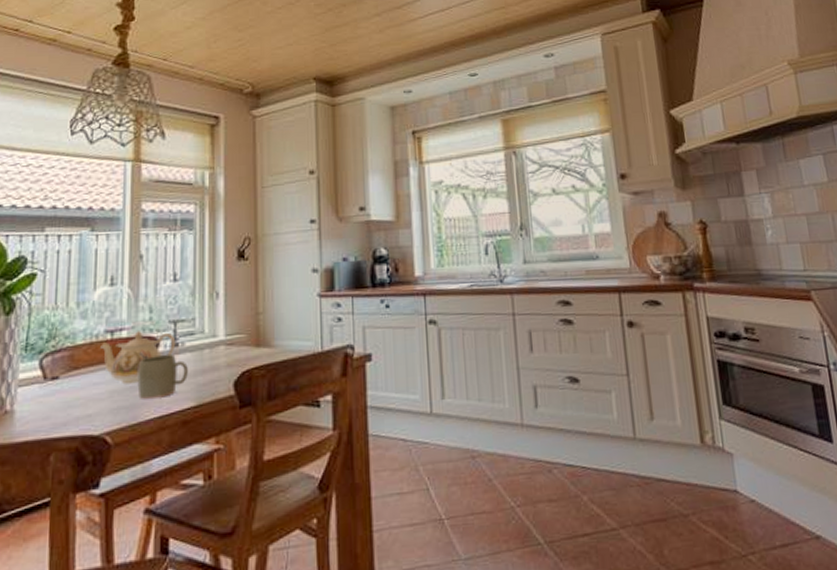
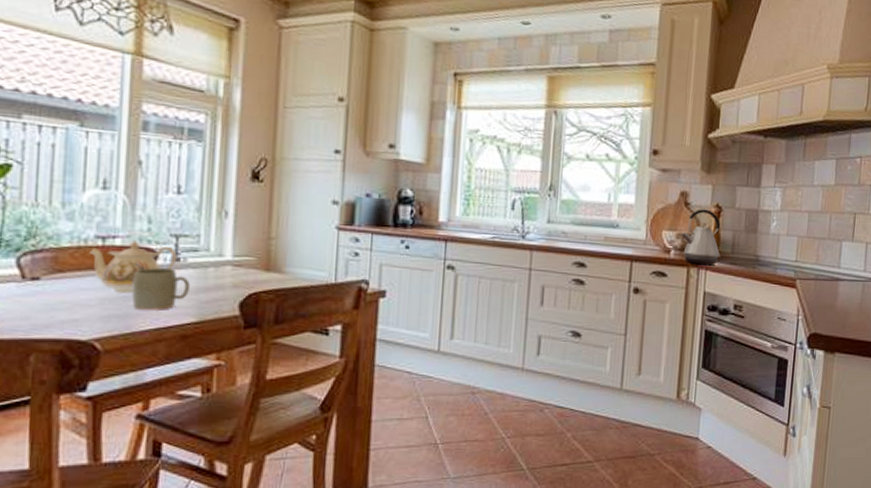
kettle: none [667,227,717,288] -> present [681,209,721,266]

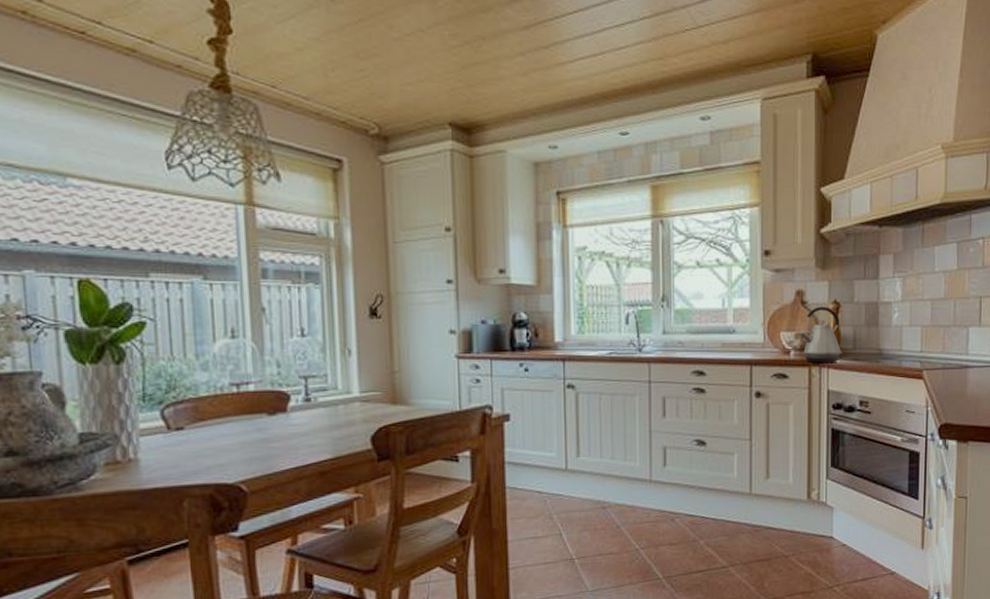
teapot: present [89,241,178,294] -> none [226,385,308,437]
mug: present [132,267,190,311] -> none [269,408,323,452]

